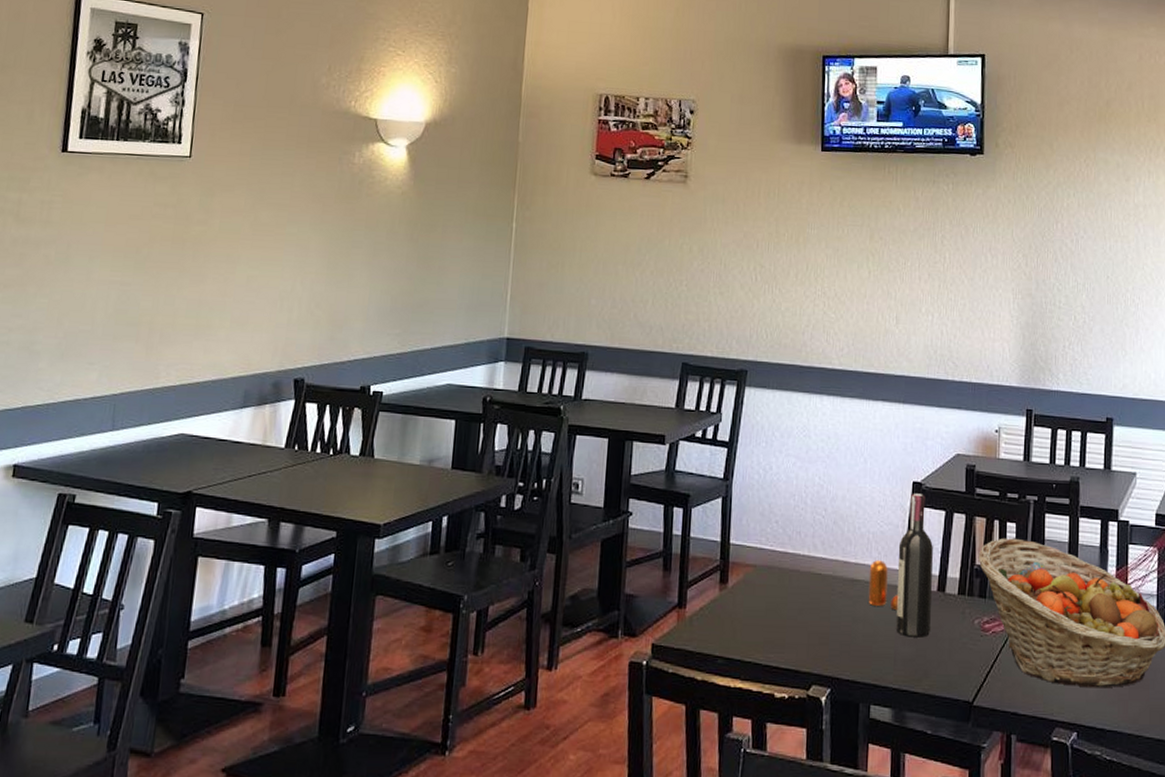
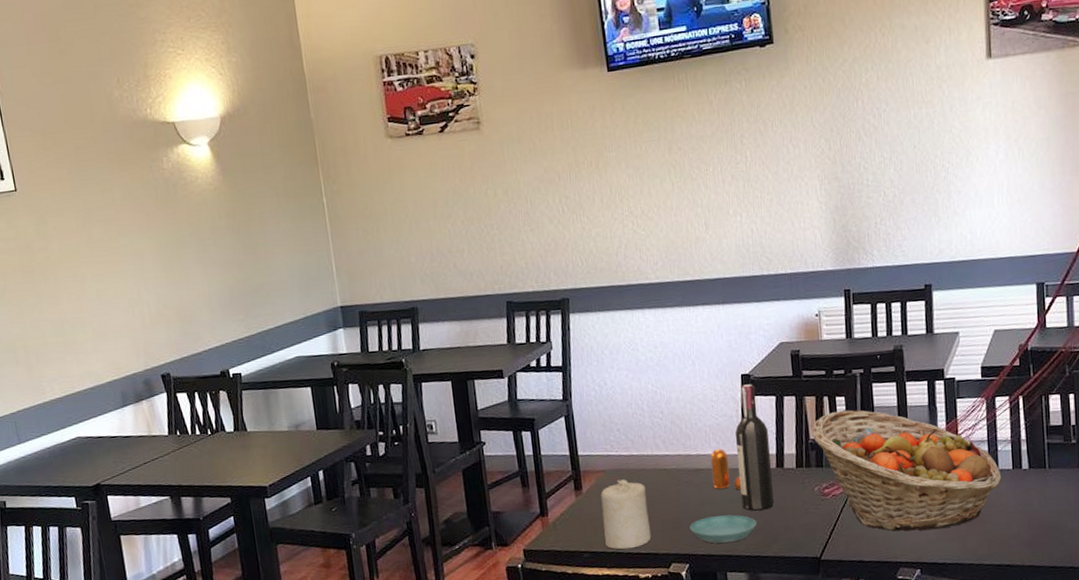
candle: none [743,578,796,661] -> present [600,479,652,550]
saucer: none [837,636,909,671] -> present [690,514,757,544]

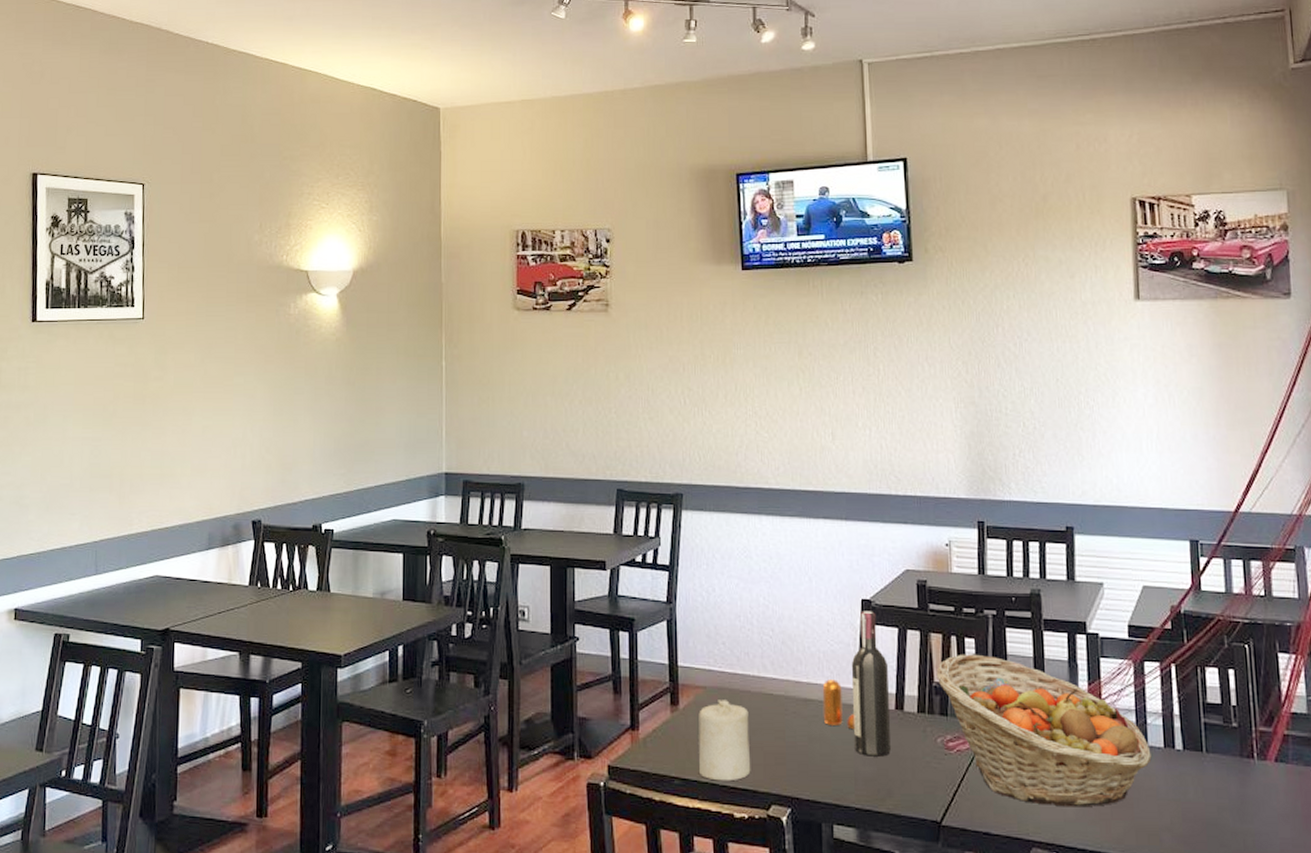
saucer: present [690,514,757,544] -> none [795,756,870,790]

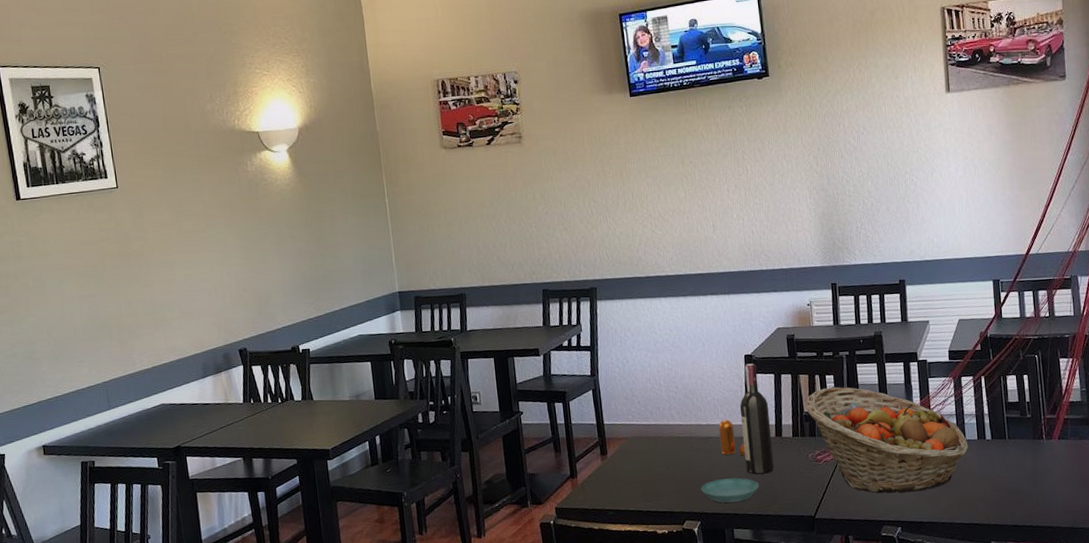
candle: present [699,700,751,781] -> none [623,446,668,508]
saucer: none [795,756,870,790] -> present [701,478,759,503]

